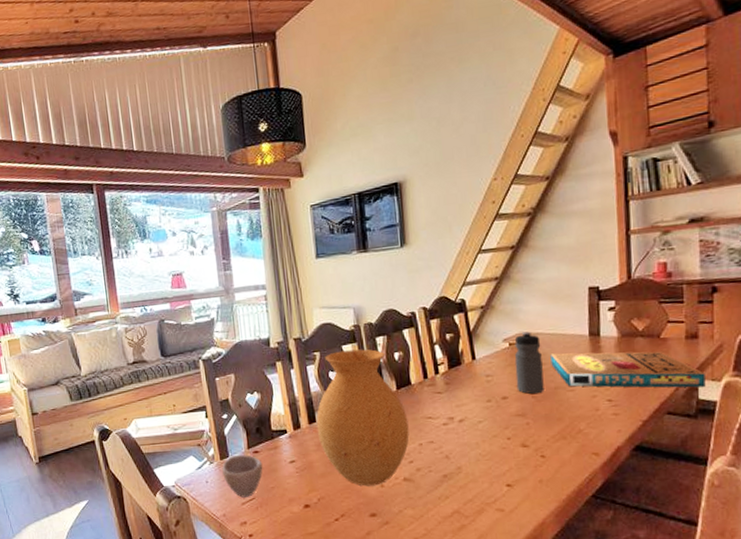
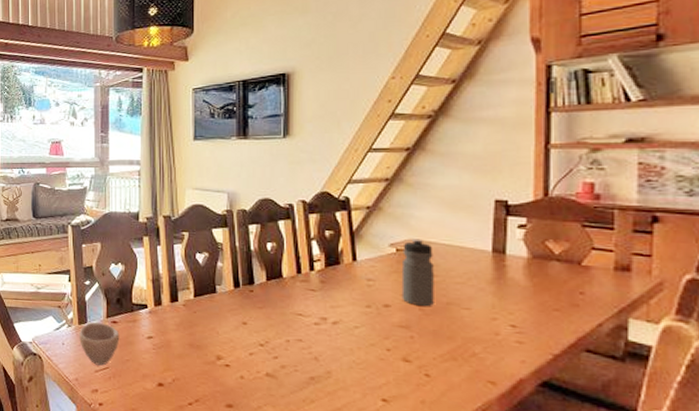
vase: present [316,349,410,487] -> none [178,234,276,376]
pizza box: present [550,351,706,388] -> none [444,266,638,329]

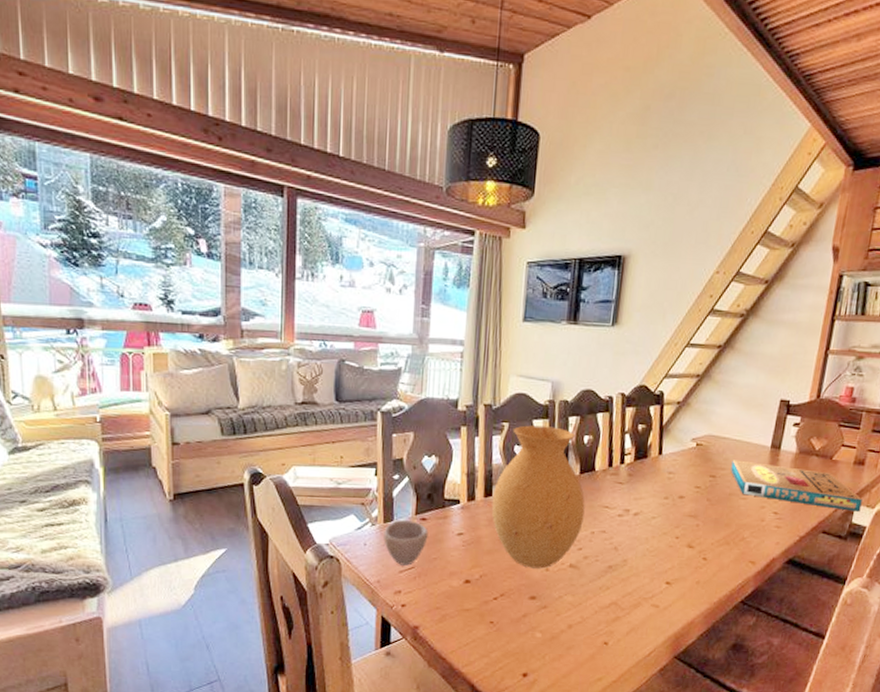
vase: none [178,234,276,376] -> present [491,425,585,569]
water bottle: present [401,239,434,307] -> none [694,434,726,498]
pizza box: none [444,266,638,329] -> present [731,460,863,513]

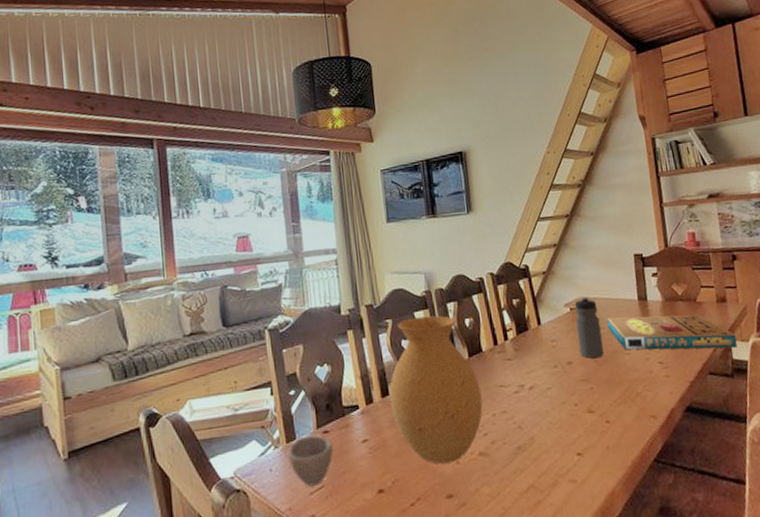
water bottle: none [694,434,726,498] -> present [574,296,604,359]

